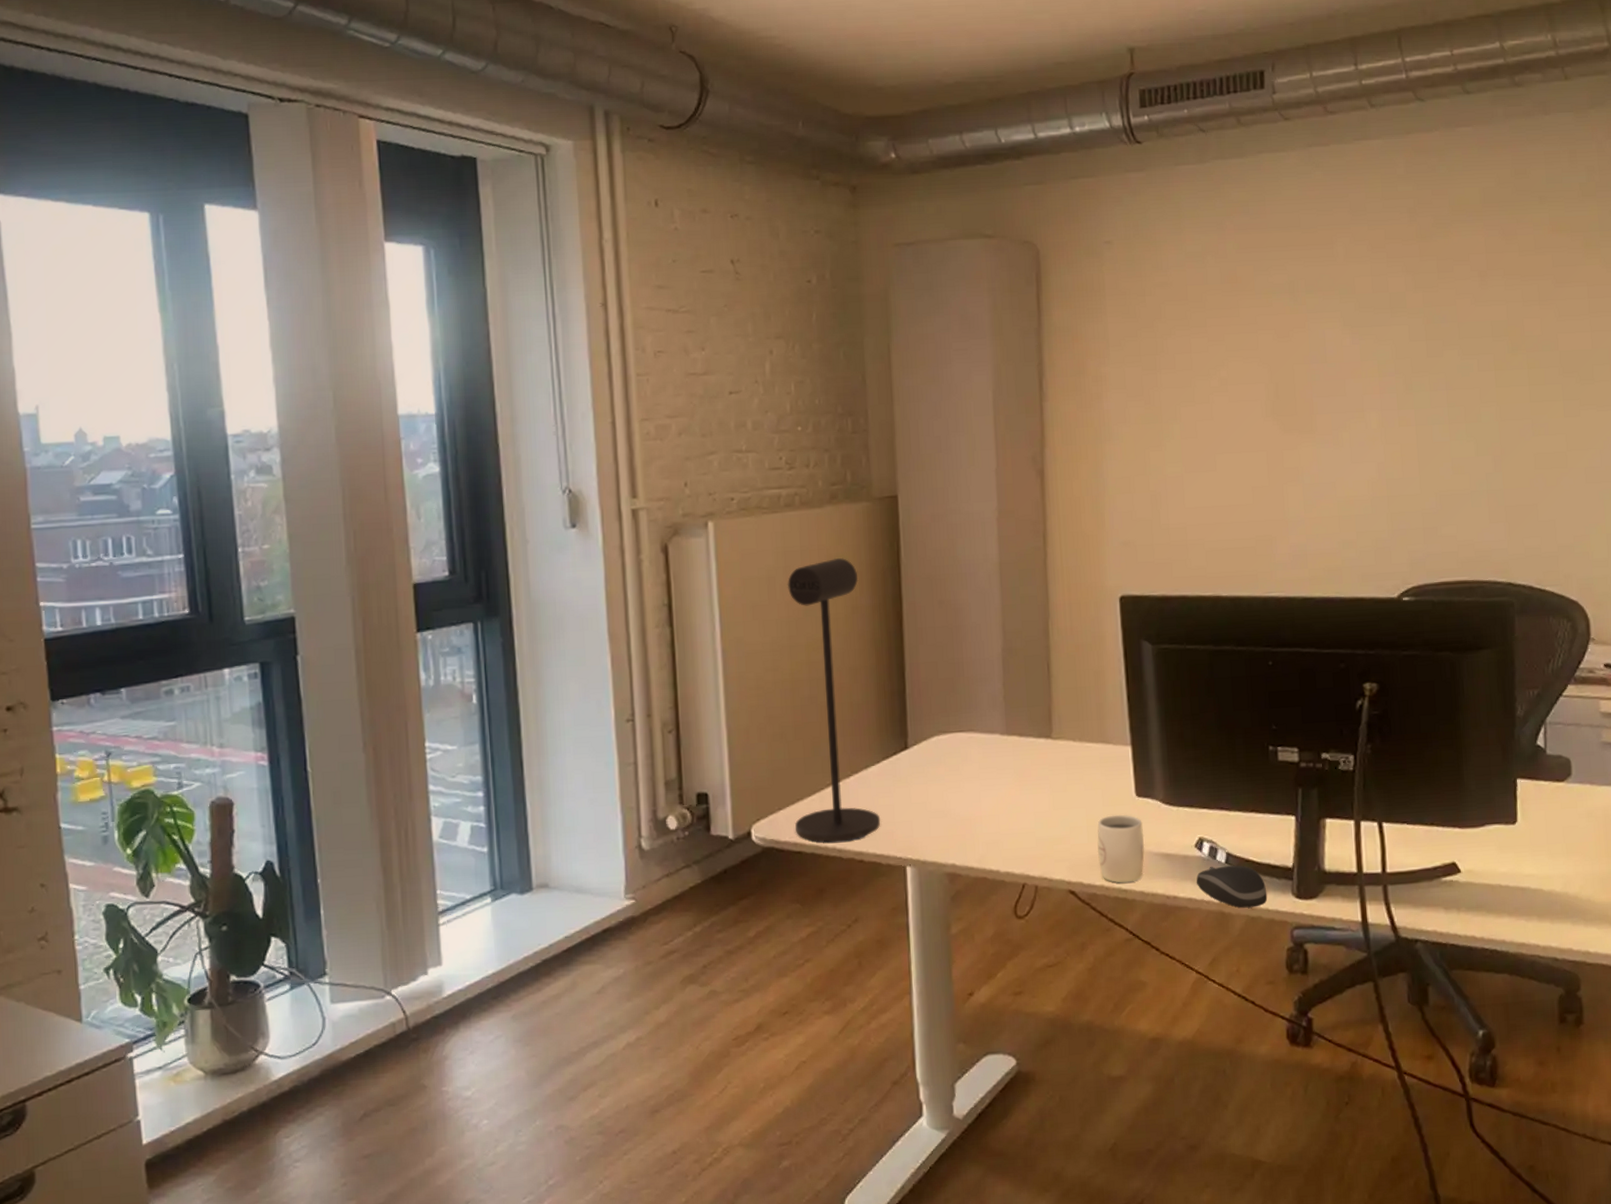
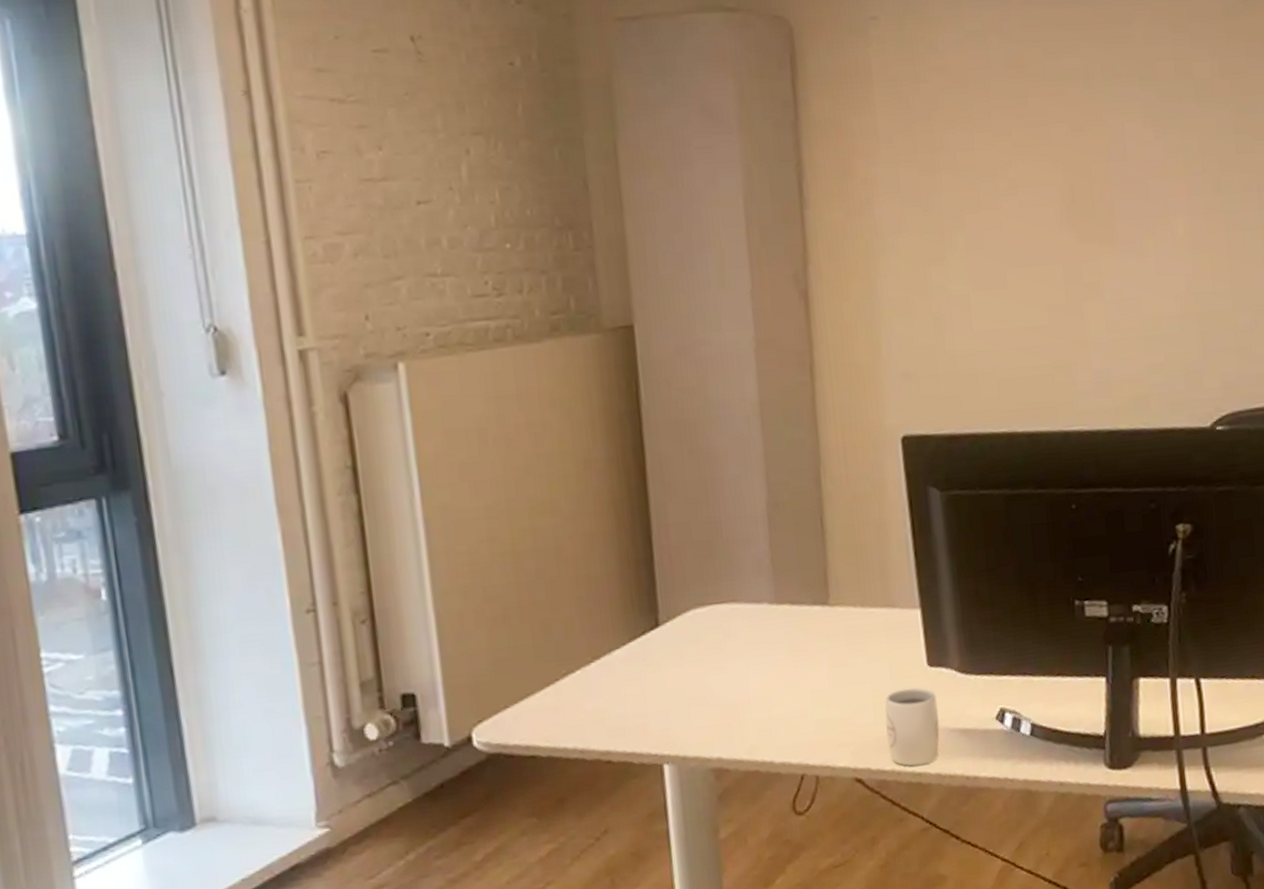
desk lamp: present [787,558,881,843] -> none [501,402,631,743]
computer mouse: present [1196,865,1268,908] -> none [998,736,1078,784]

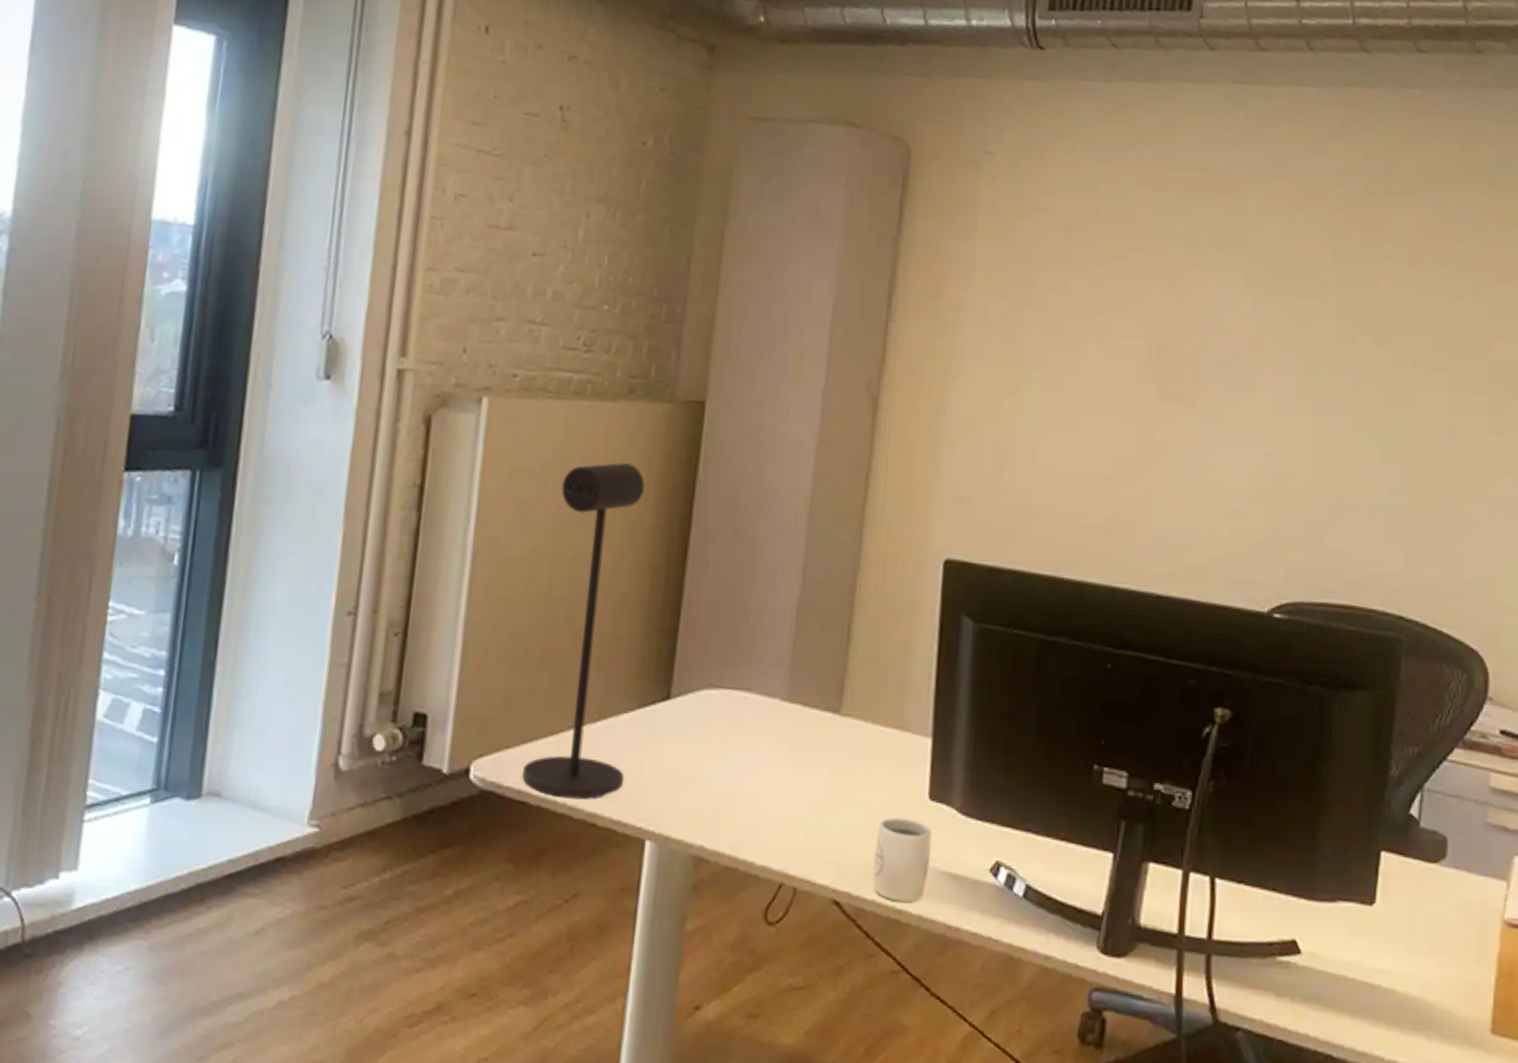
desk lamp: none [501,402,631,743] -> present [522,463,645,799]

